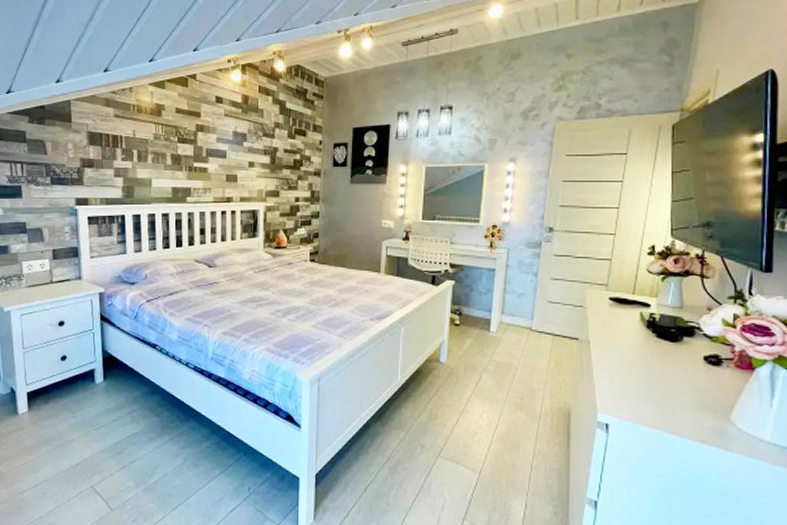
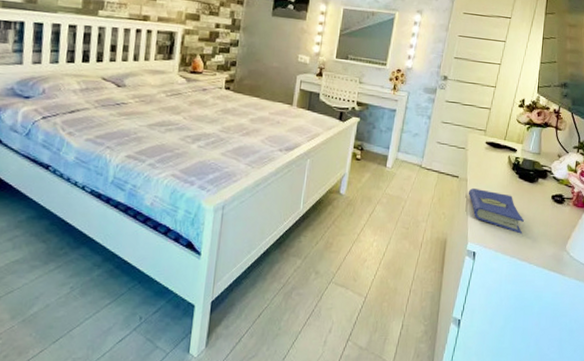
hardcover book: none [592,351,669,403] -> present [468,188,524,234]

